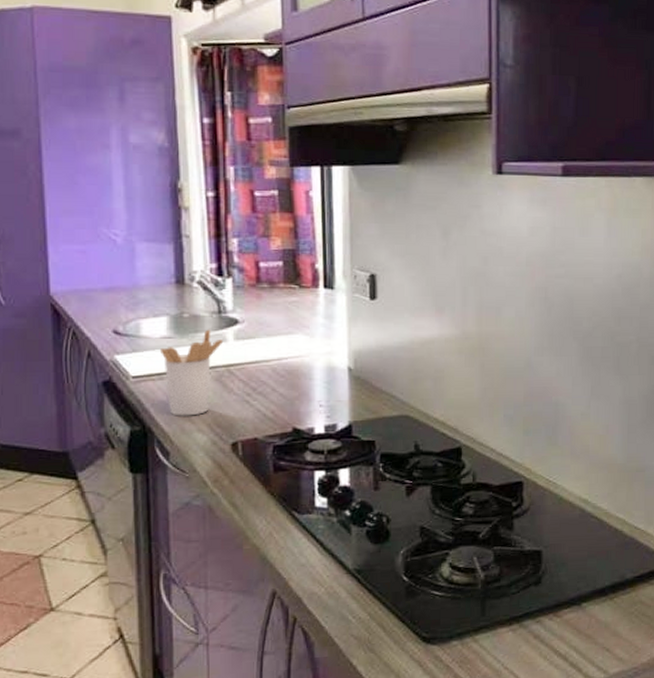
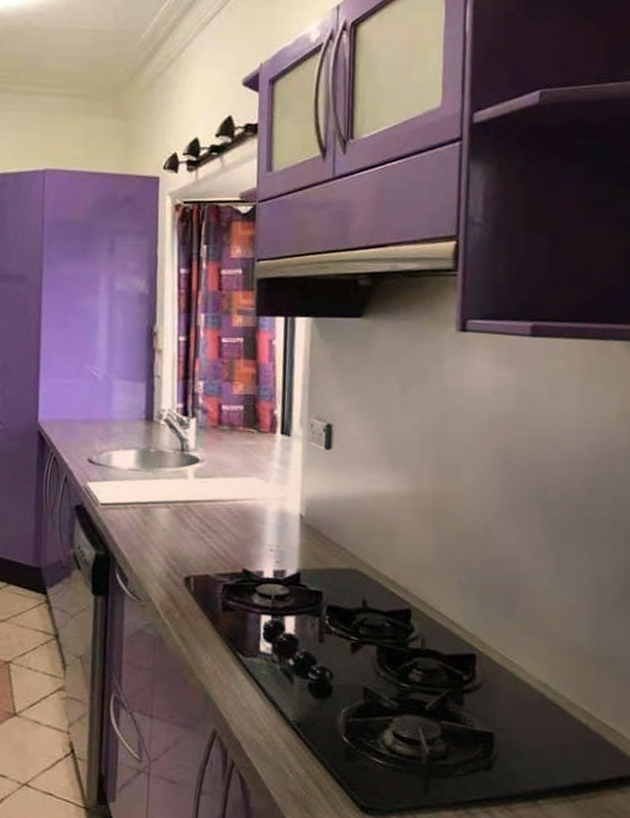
utensil holder: present [159,329,224,416] -> none [126,465,184,547]

